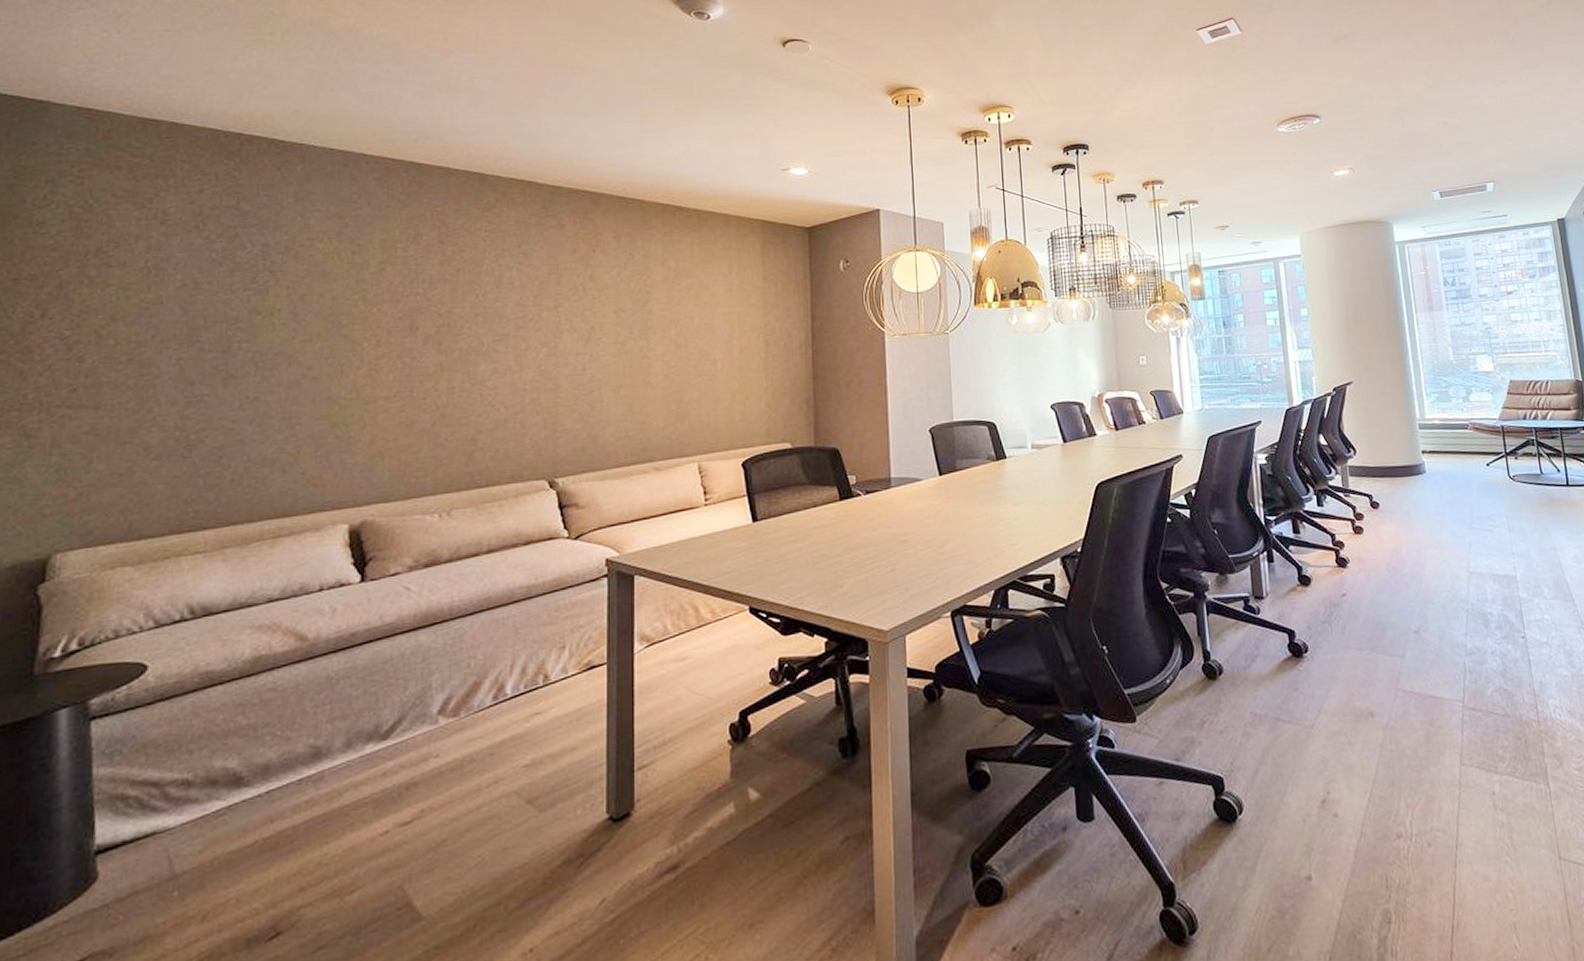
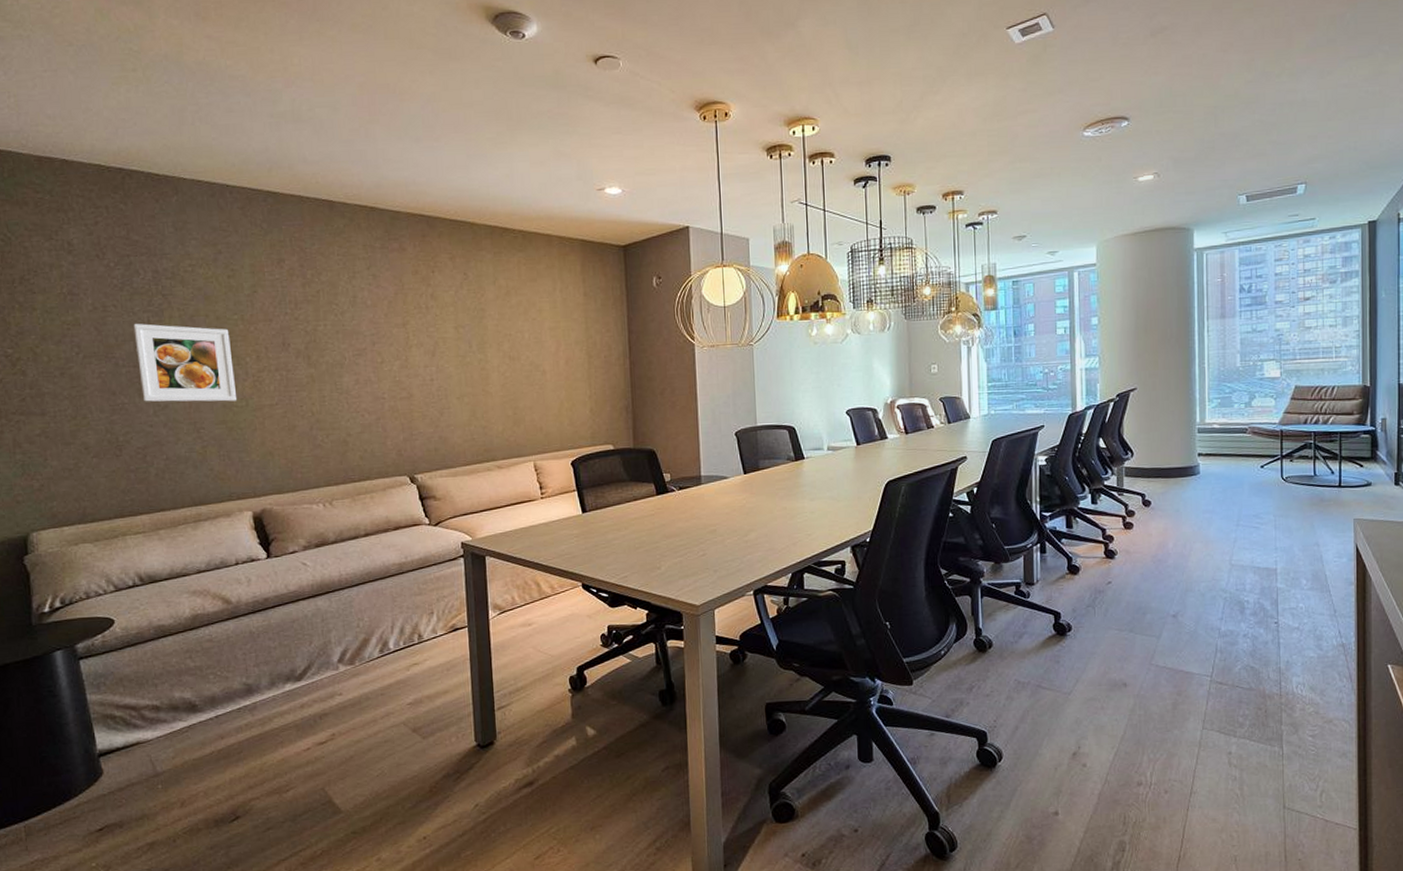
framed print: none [228,303,347,394] -> present [133,323,236,402]

